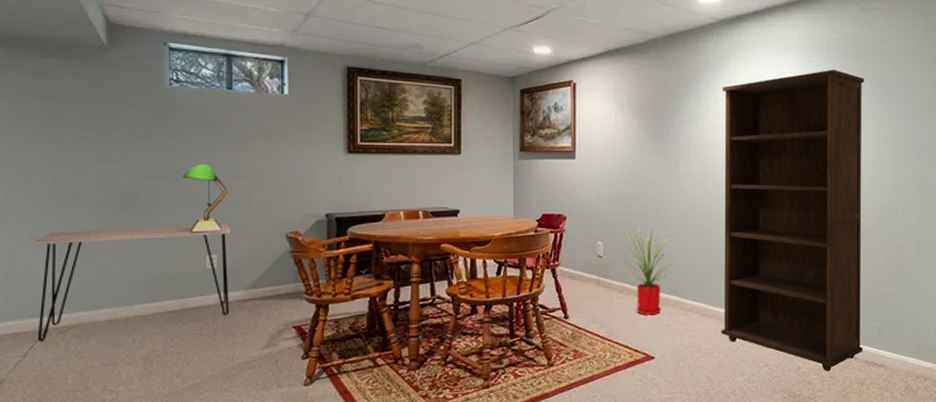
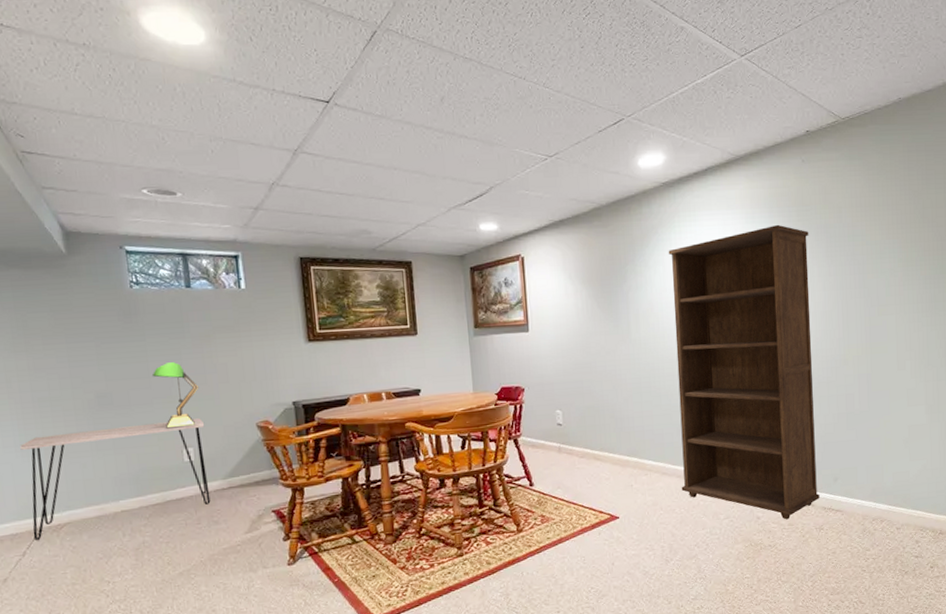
house plant: present [615,226,674,315] -> none [574,393,633,478]

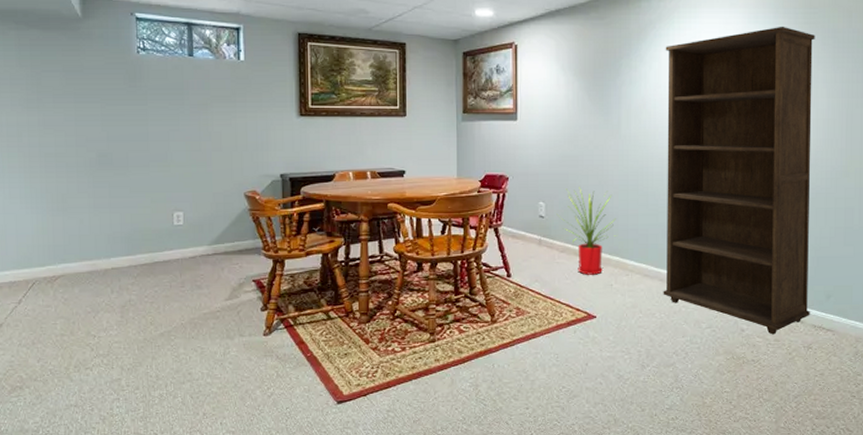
desk: present [20,418,211,540] -> none [25,184,196,289]
table lamp: present [151,362,199,429] -> none [150,128,194,192]
house plant: none [574,393,633,478] -> present [556,187,616,275]

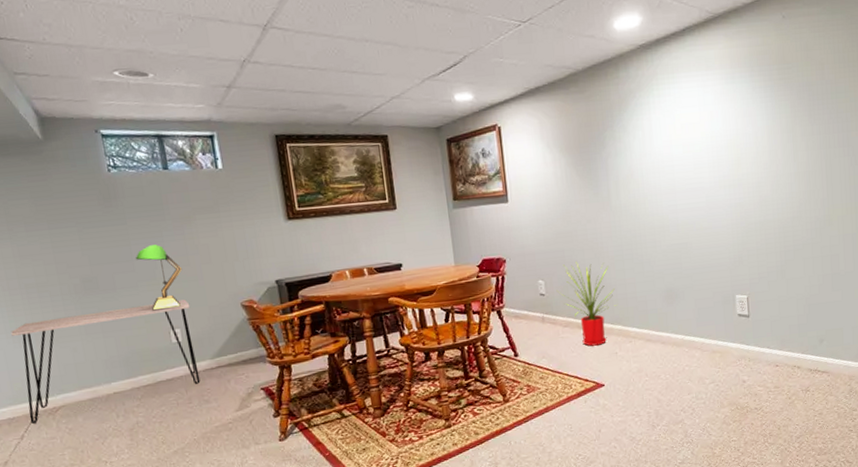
desk: none [25,184,196,289] -> present [10,299,201,424]
table lamp: none [150,128,194,192] -> present [135,245,183,311]
bookcase: present [663,26,815,335] -> none [647,83,806,383]

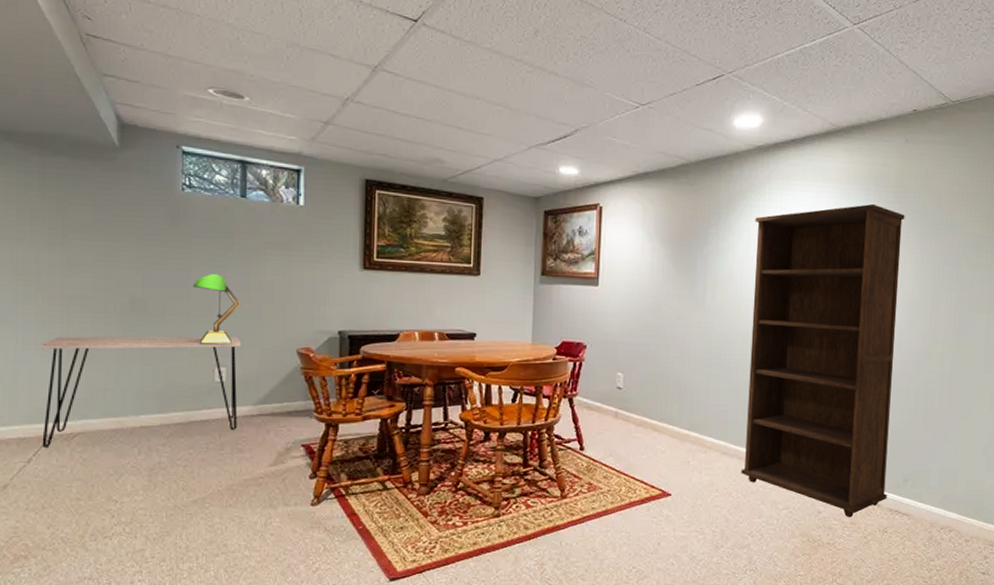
house plant: present [556,262,616,347] -> none [635,359,697,451]
bookcase: none [647,83,806,383] -> present [741,203,905,518]

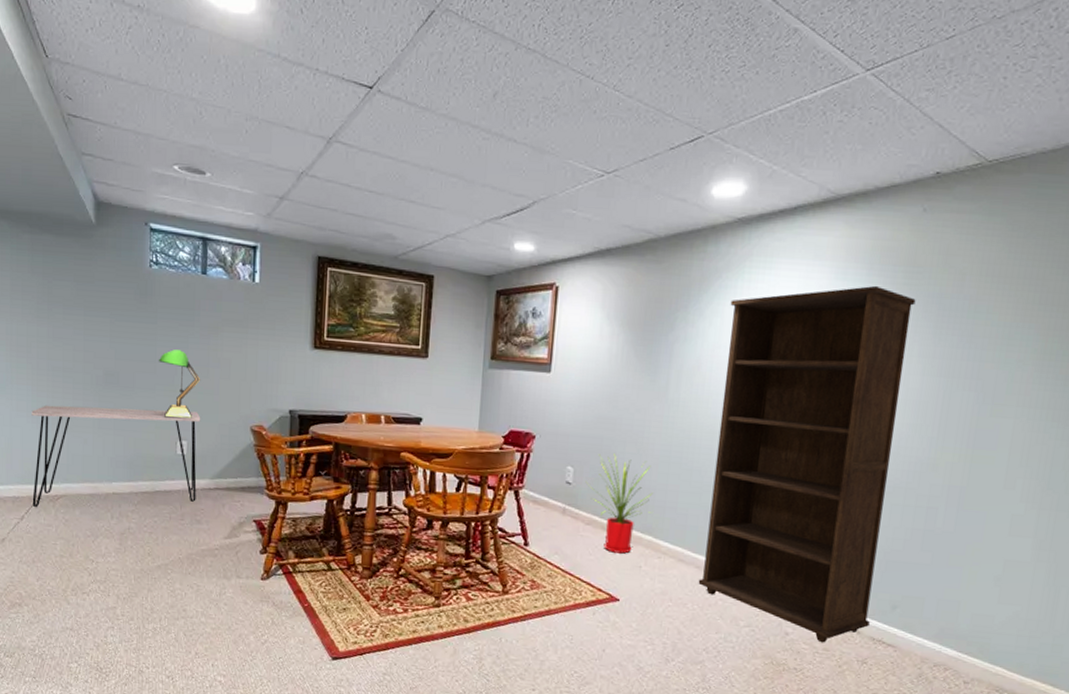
house plant: none [635,359,697,451] -> present [585,454,653,554]

